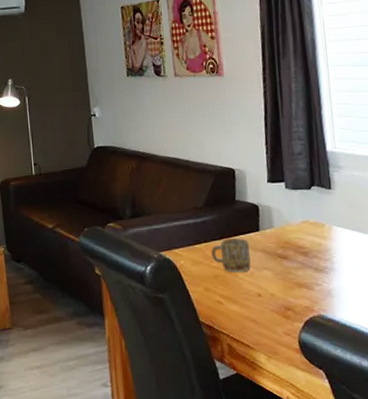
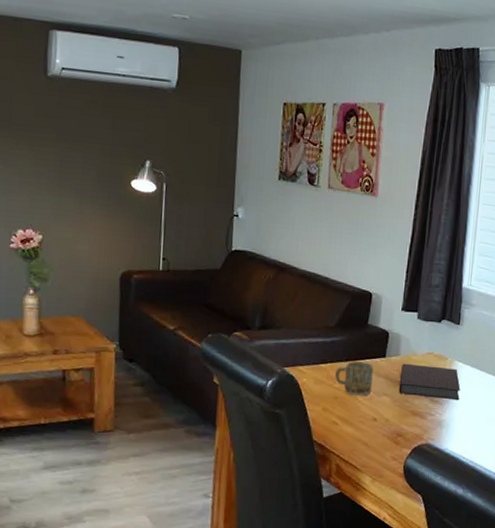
notebook: none [278,234,346,267] -> present [398,363,460,401]

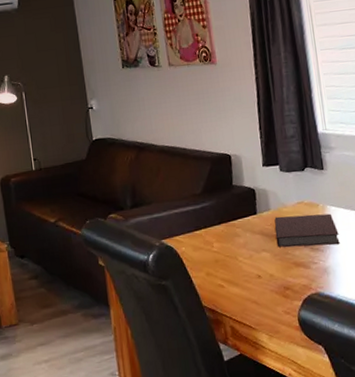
mug: present [335,361,374,396] -> none [211,222,250,256]

